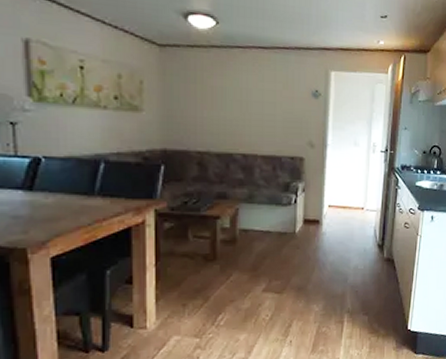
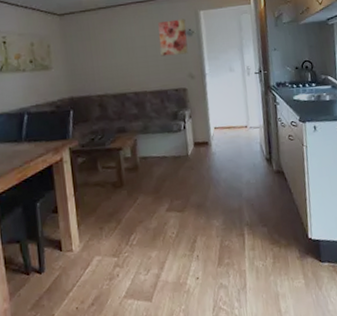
wall art: none [279,76,313,118] -> present [158,18,188,57]

